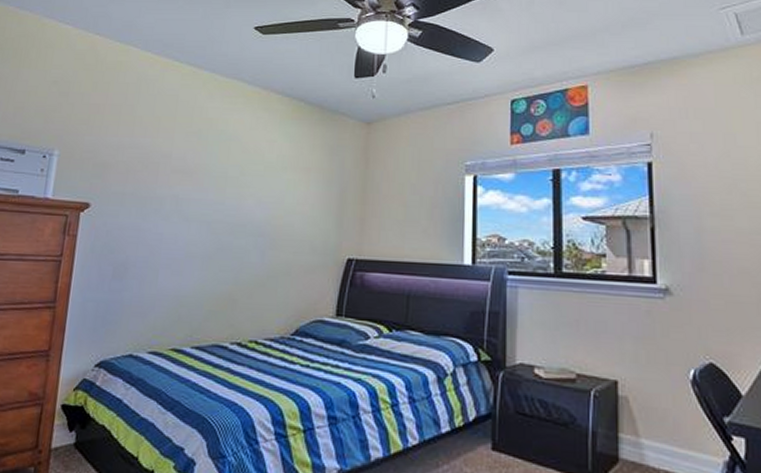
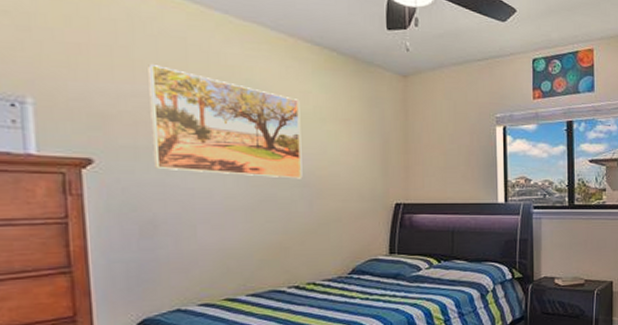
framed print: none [134,120,265,228] -> present [148,65,303,179]

